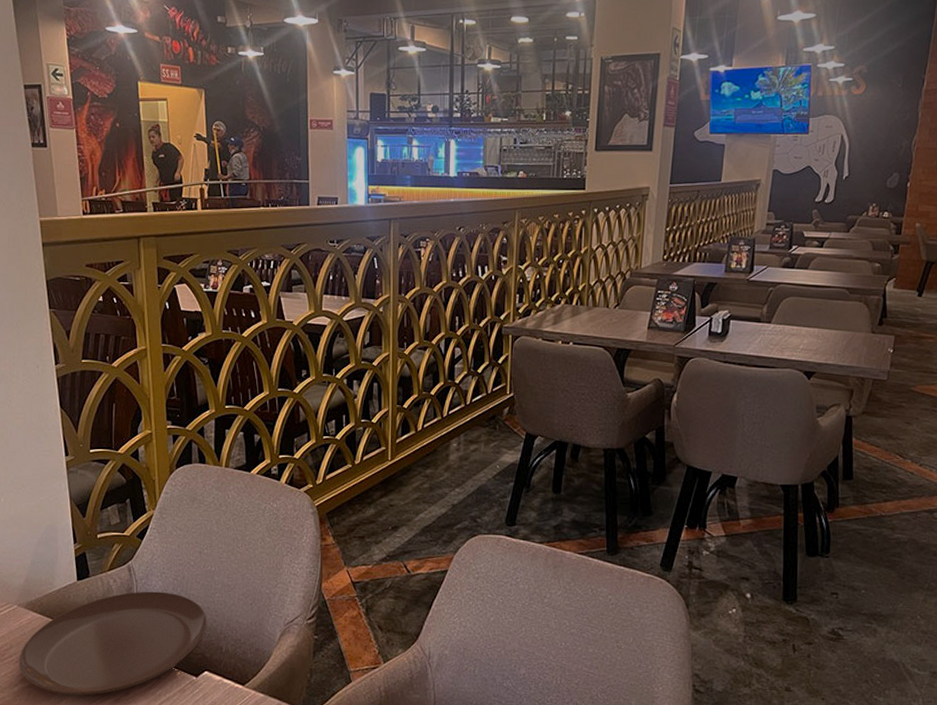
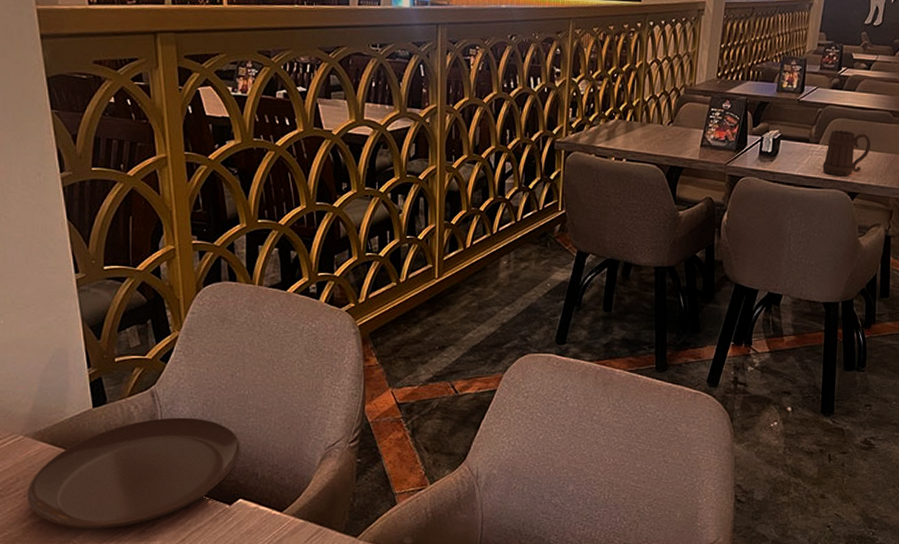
beer mug: none [775,309,826,356] -> present [822,130,871,177]

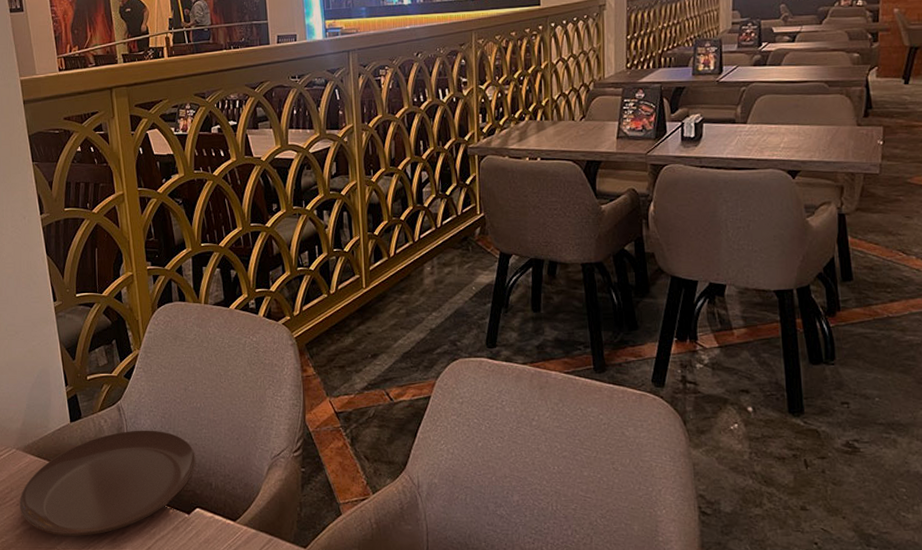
beer mug: present [822,130,871,177] -> none [754,107,807,155]

